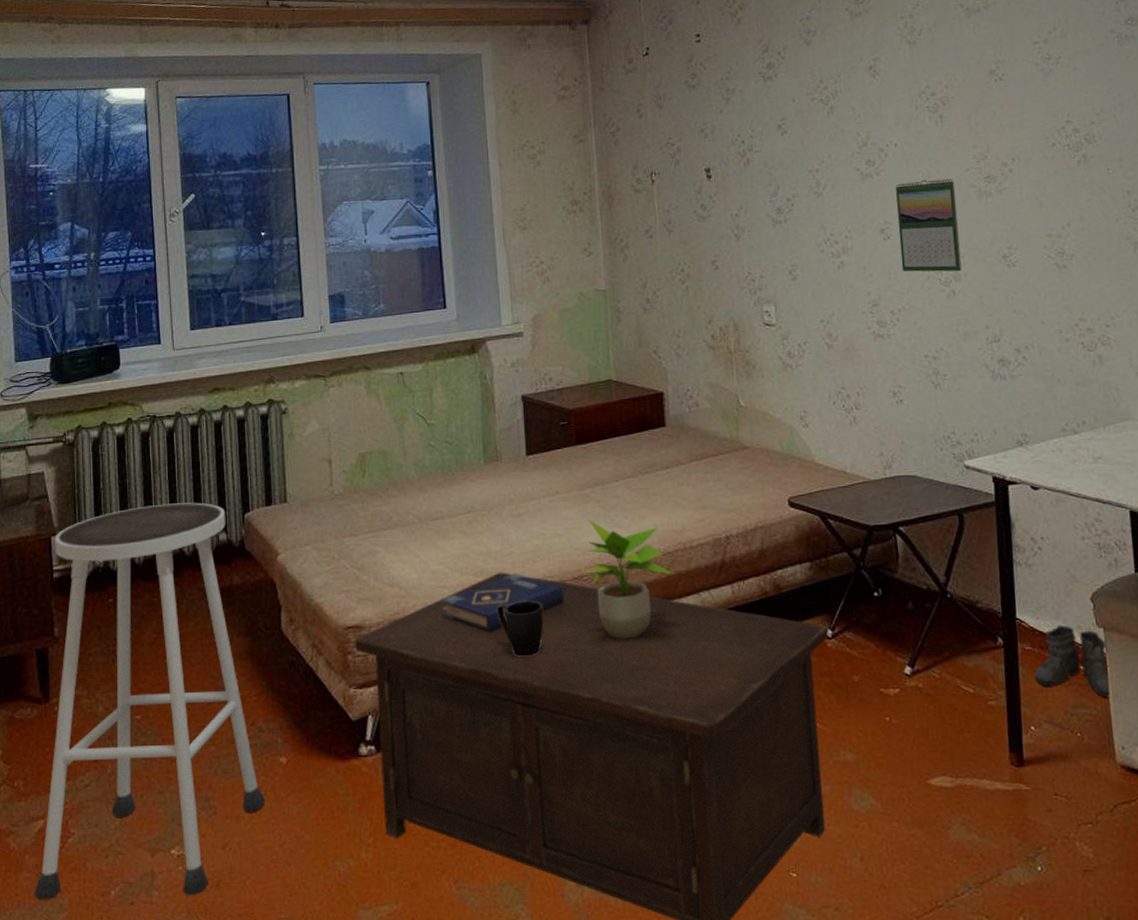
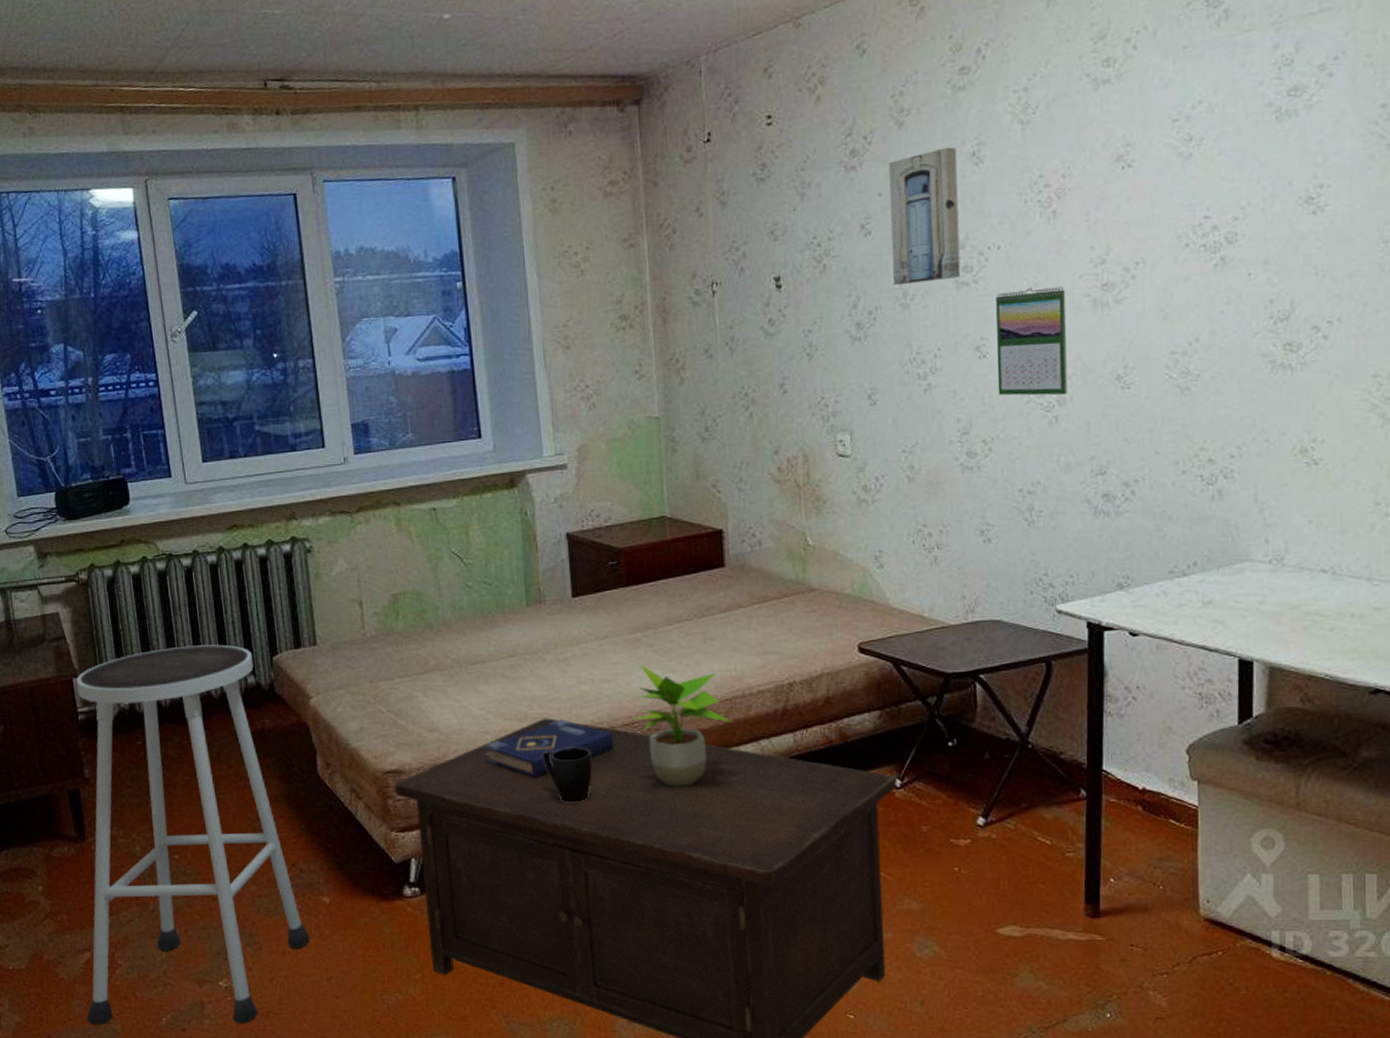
wall art: none [800,62,865,177] -> present [889,147,961,286]
boots: present [1034,625,1110,698] -> none [1117,778,1200,852]

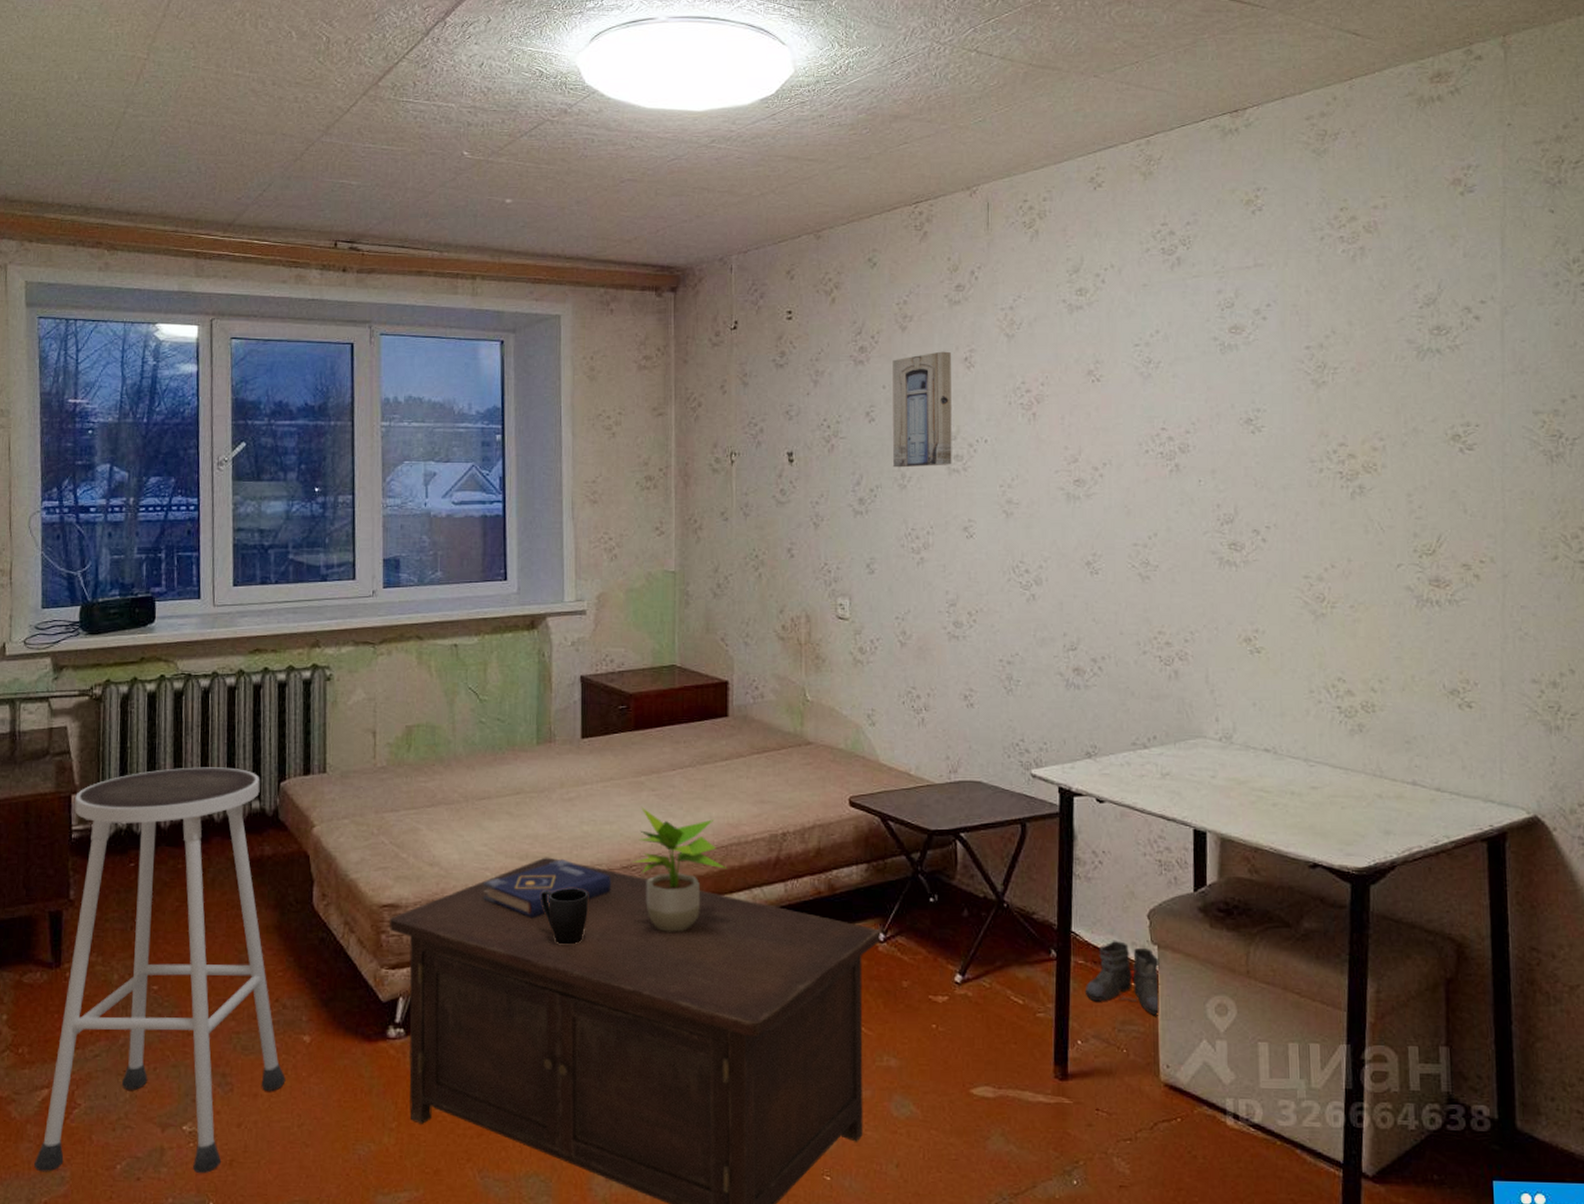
calendar: present [995,286,1068,396] -> none [982,478,1044,576]
boots: none [1117,778,1200,852] -> present [1084,941,1160,1016]

